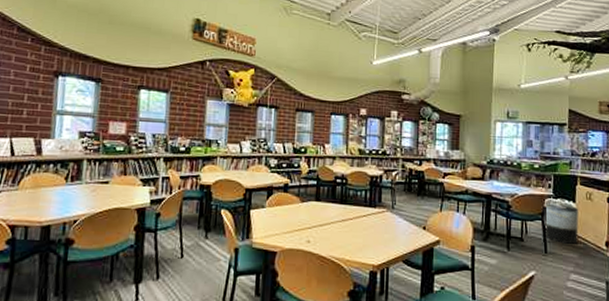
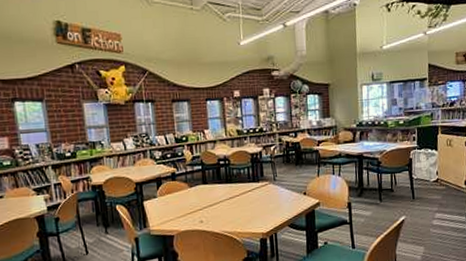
trash can: present [544,203,579,244] -> none [410,153,441,188]

